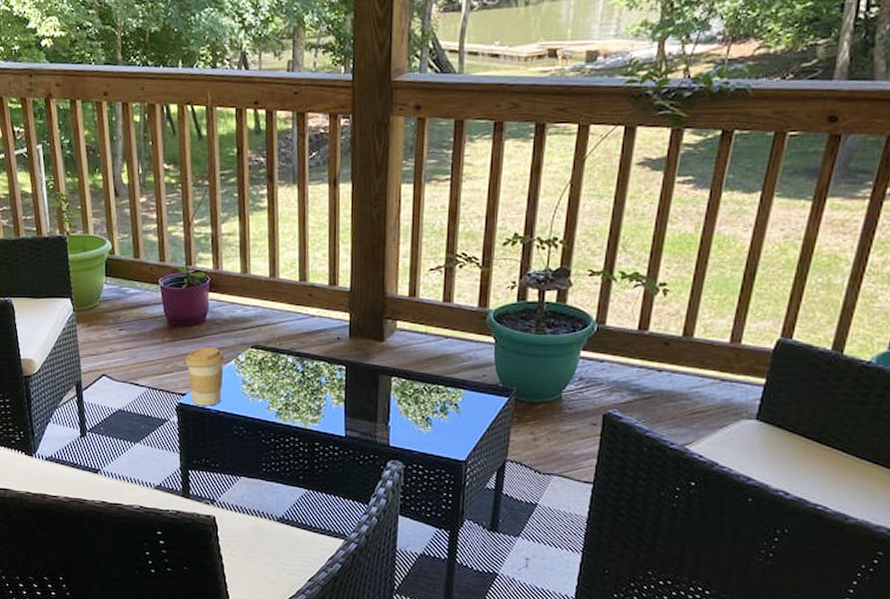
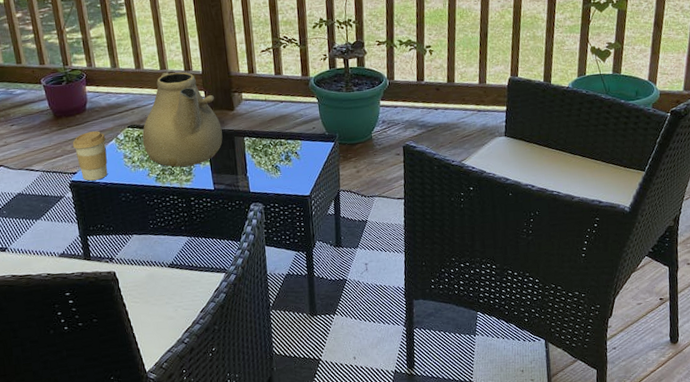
teapot: none [266,285,365,403] -> present [142,72,223,167]

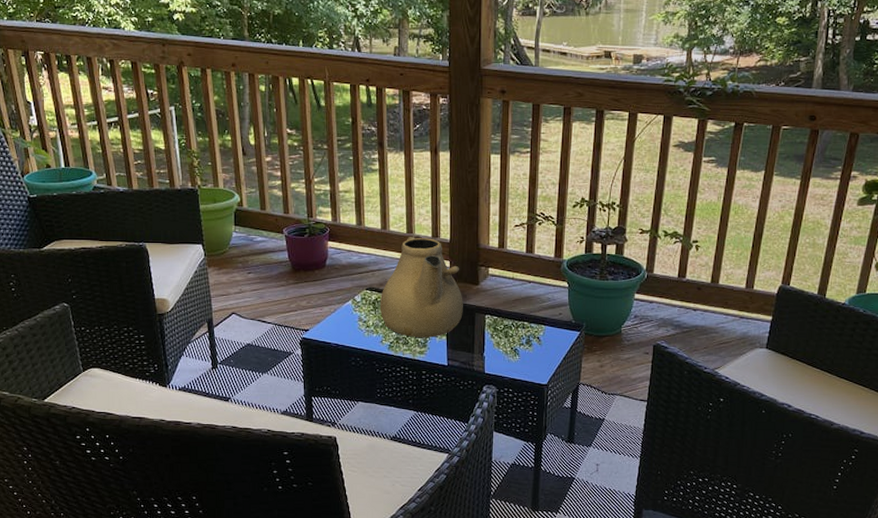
coffee cup: present [72,131,108,181] -> none [307,289,342,340]

